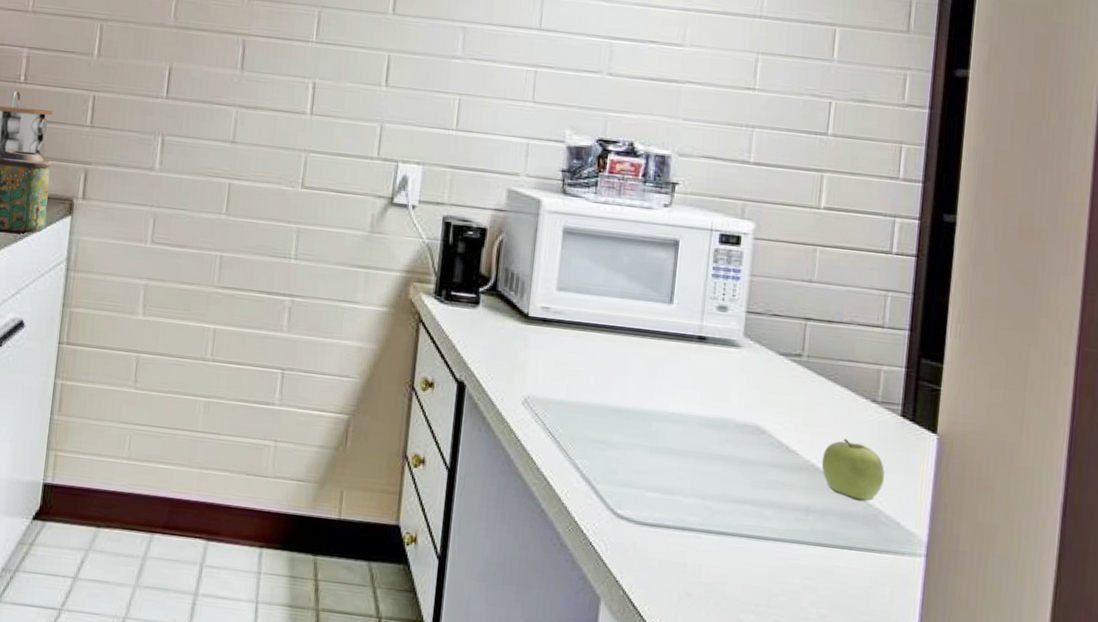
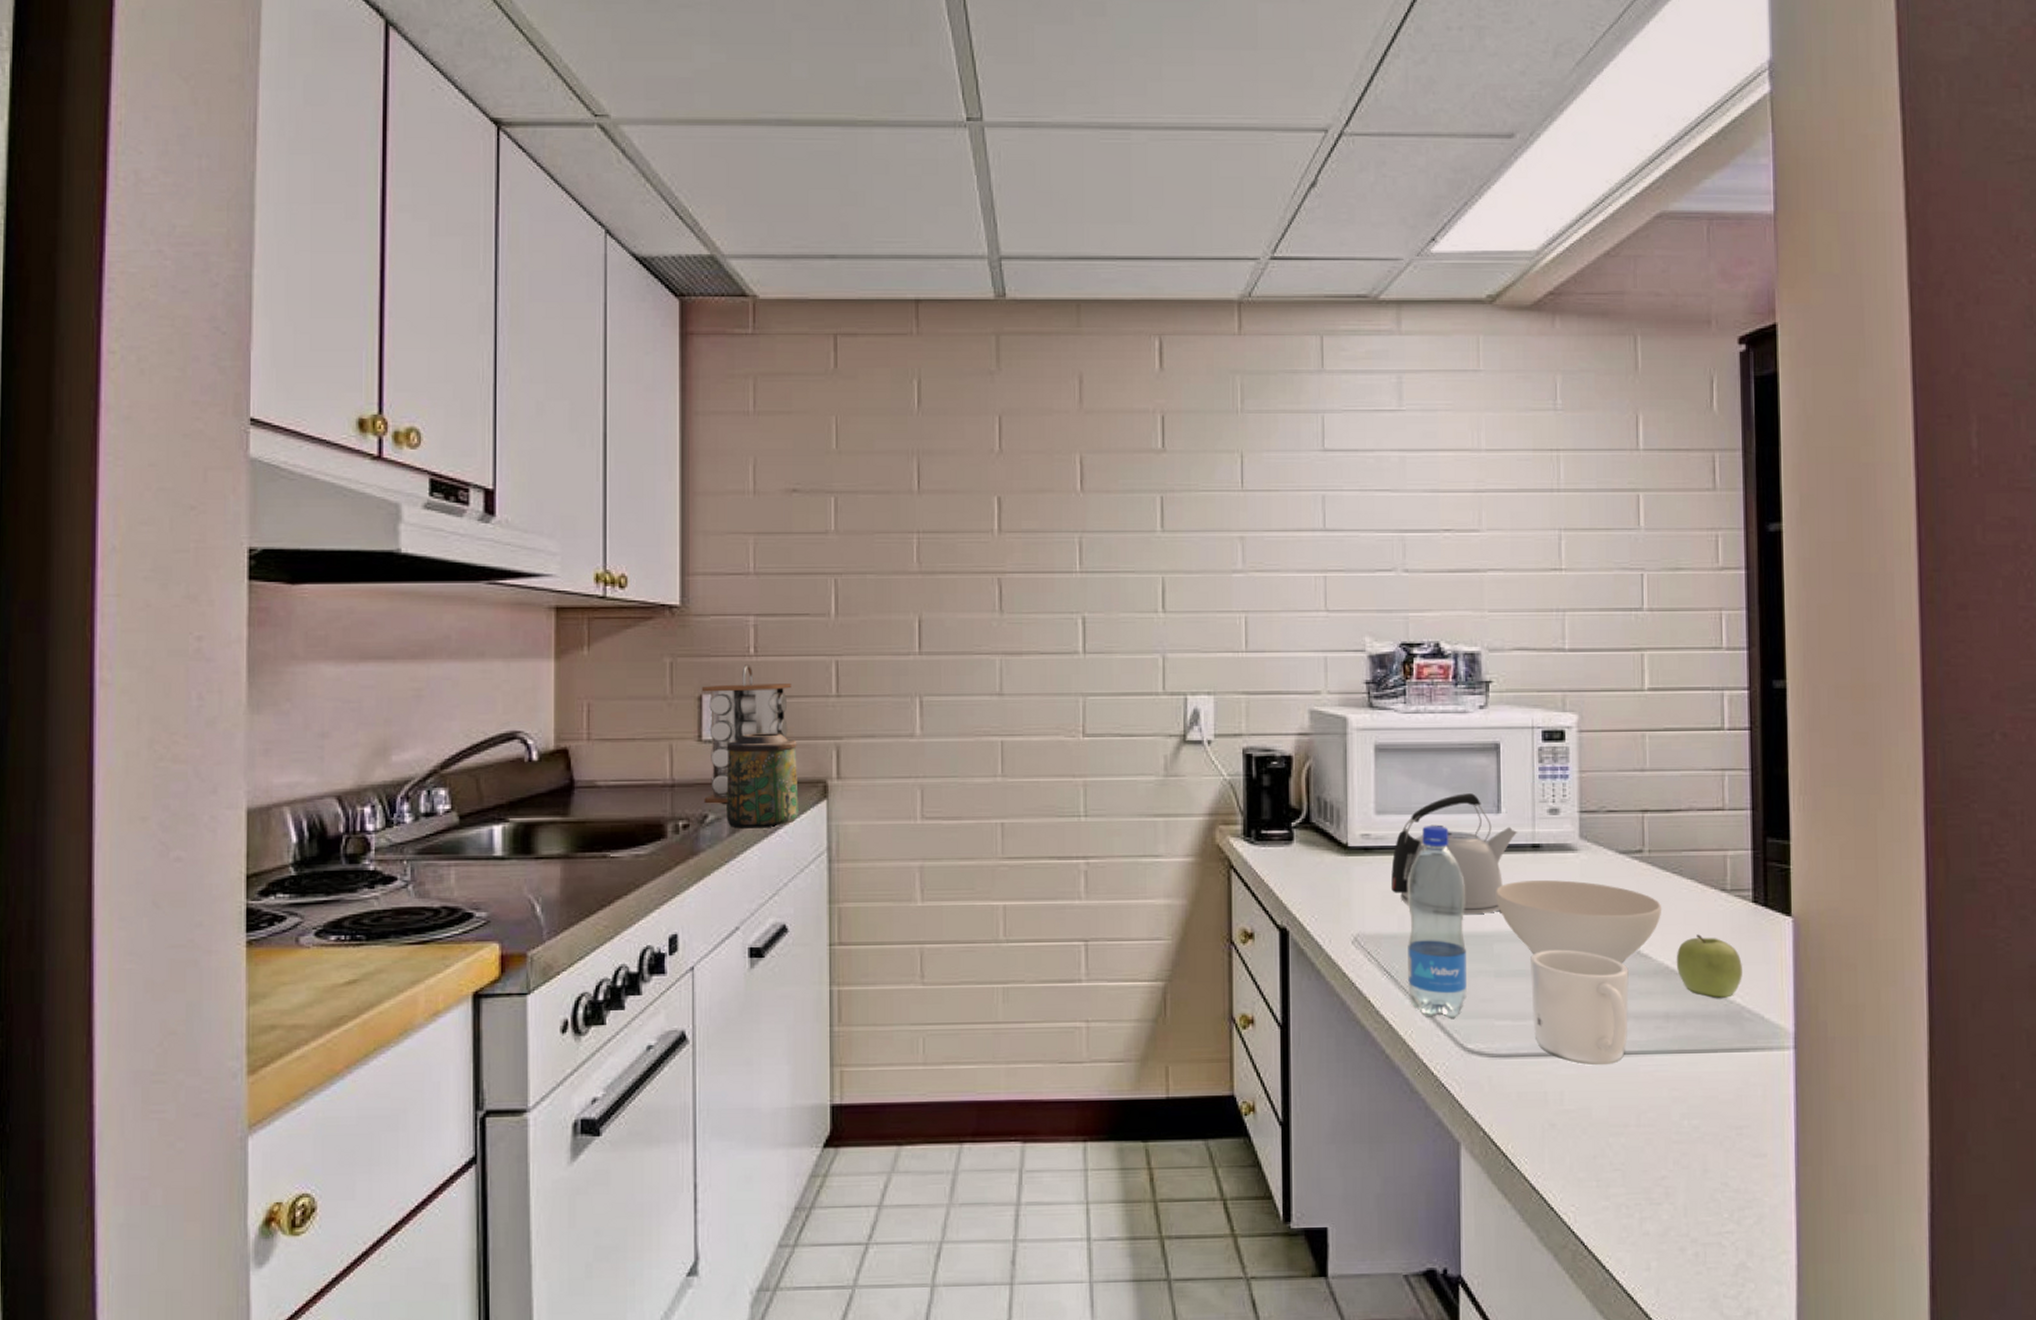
kettle: none [563,281,687,395] -> present [1390,793,1518,914]
bottle: none [568,306,632,485] -> present [1407,826,1467,1020]
bowl: none [659,368,814,456] -> present [1495,880,1662,964]
mug: none [680,434,776,547] -> present [1530,949,1629,1066]

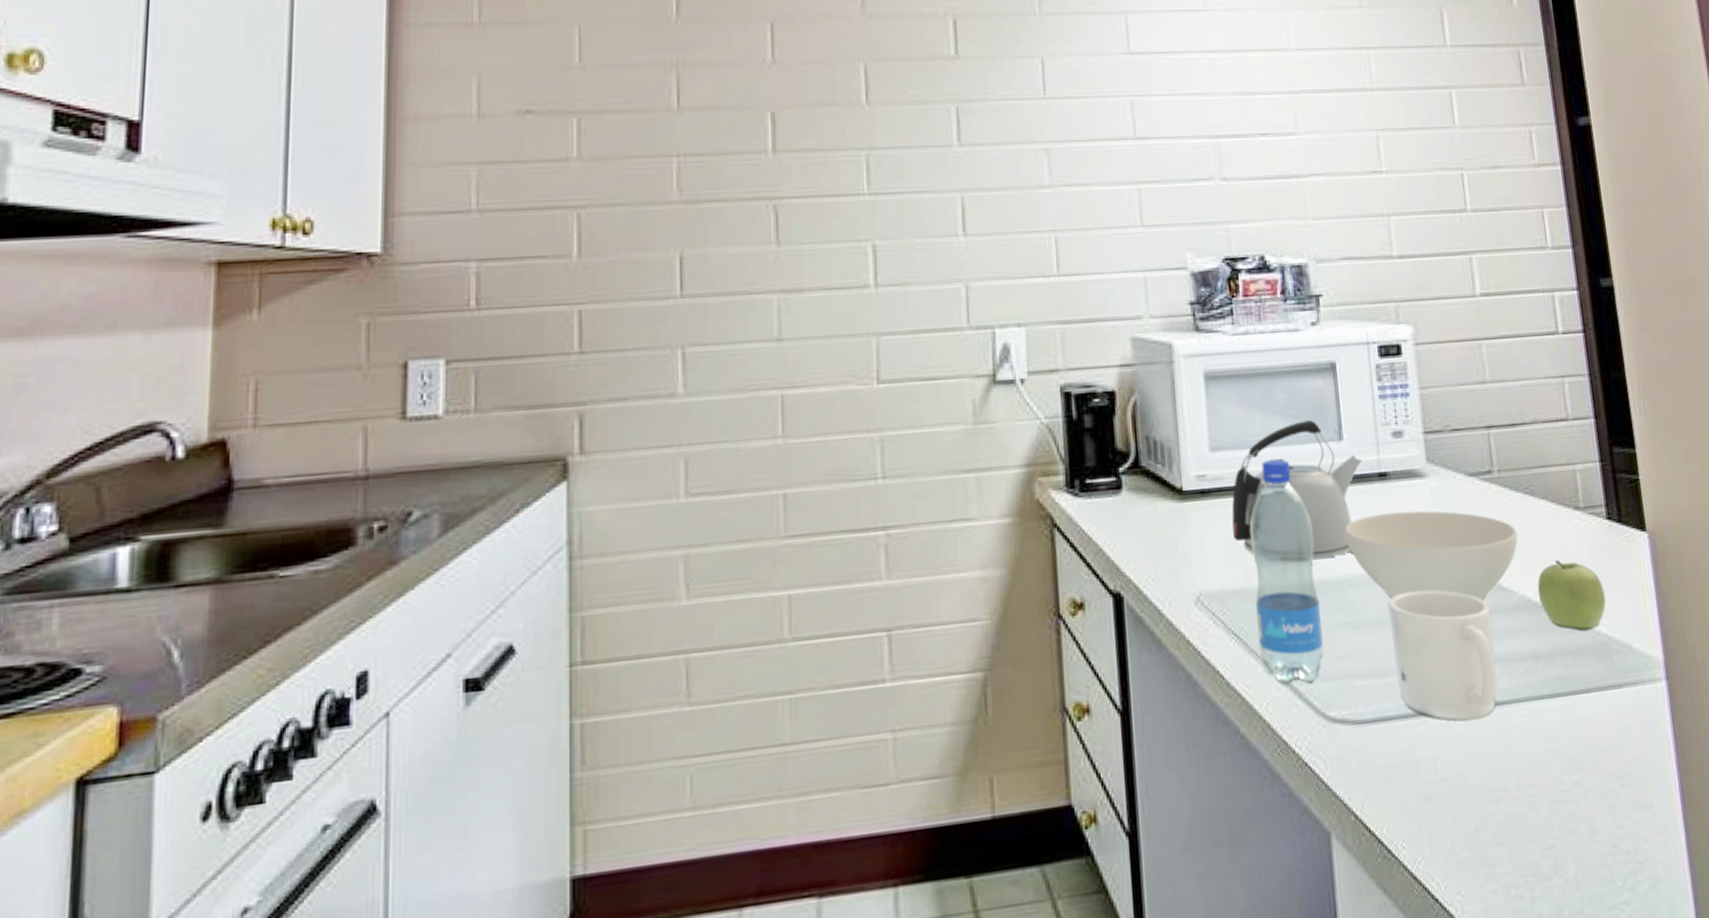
spice rack: present [701,664,792,805] -> none [407,320,523,498]
canister: present [726,733,799,829] -> none [437,402,531,526]

